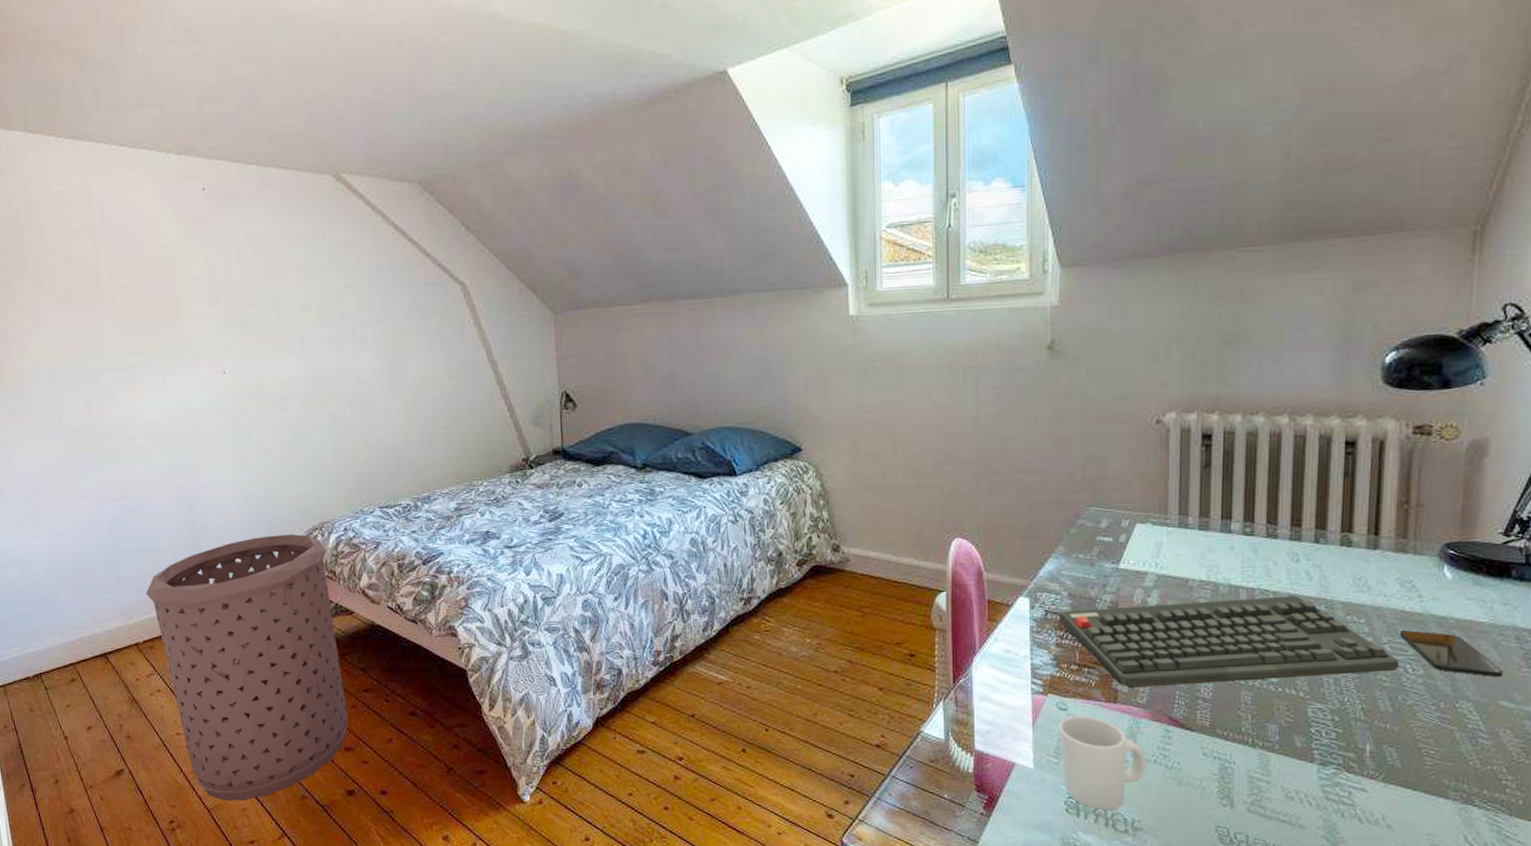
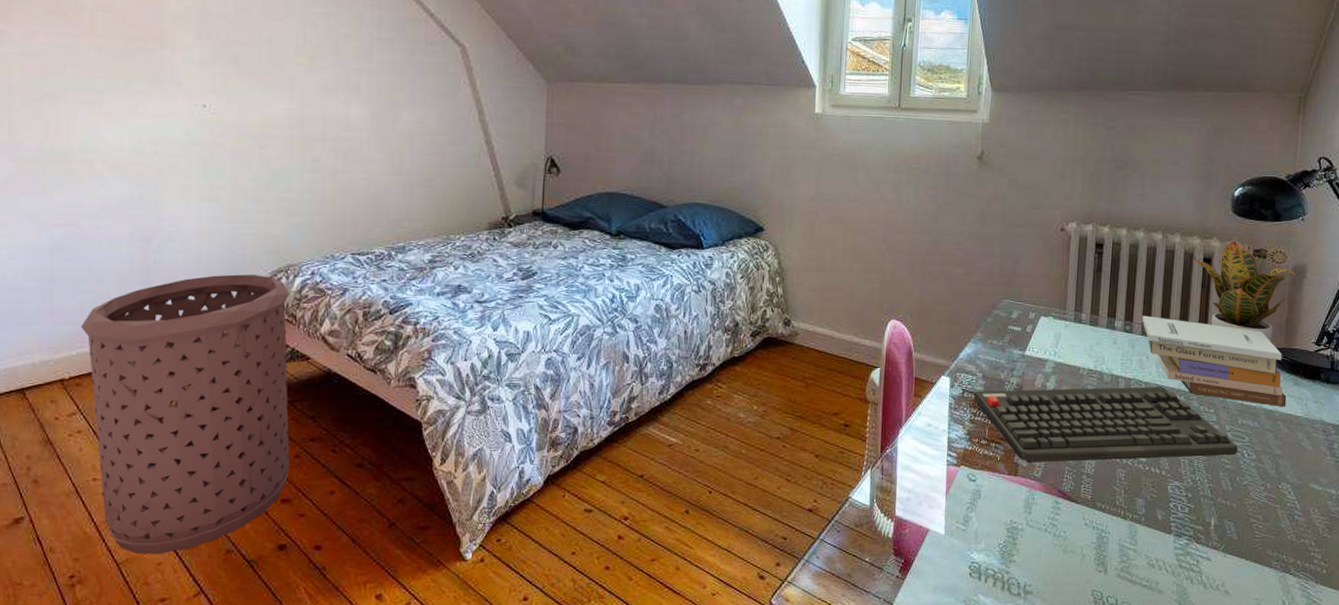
mug: present [1058,715,1146,810] -> none [967,486,1039,574]
books: none [1265,514,1464,613] -> present [1141,315,1287,407]
potted plant: none [1331,417,1476,536] -> present [1193,240,1297,342]
phone: present [1399,629,1503,678] -> none [1238,420,1313,464]

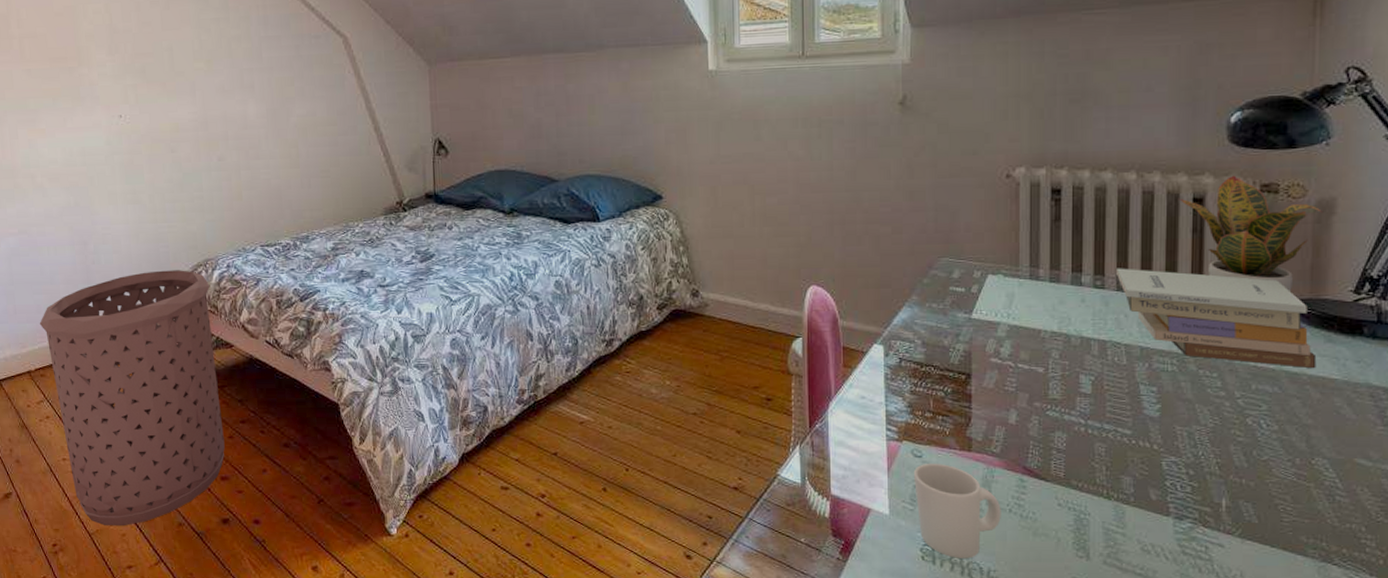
mug: none [967,486,1039,574] -> present [913,463,1001,559]
computer keyboard: present [973,386,1239,464] -> none [912,348,1254,438]

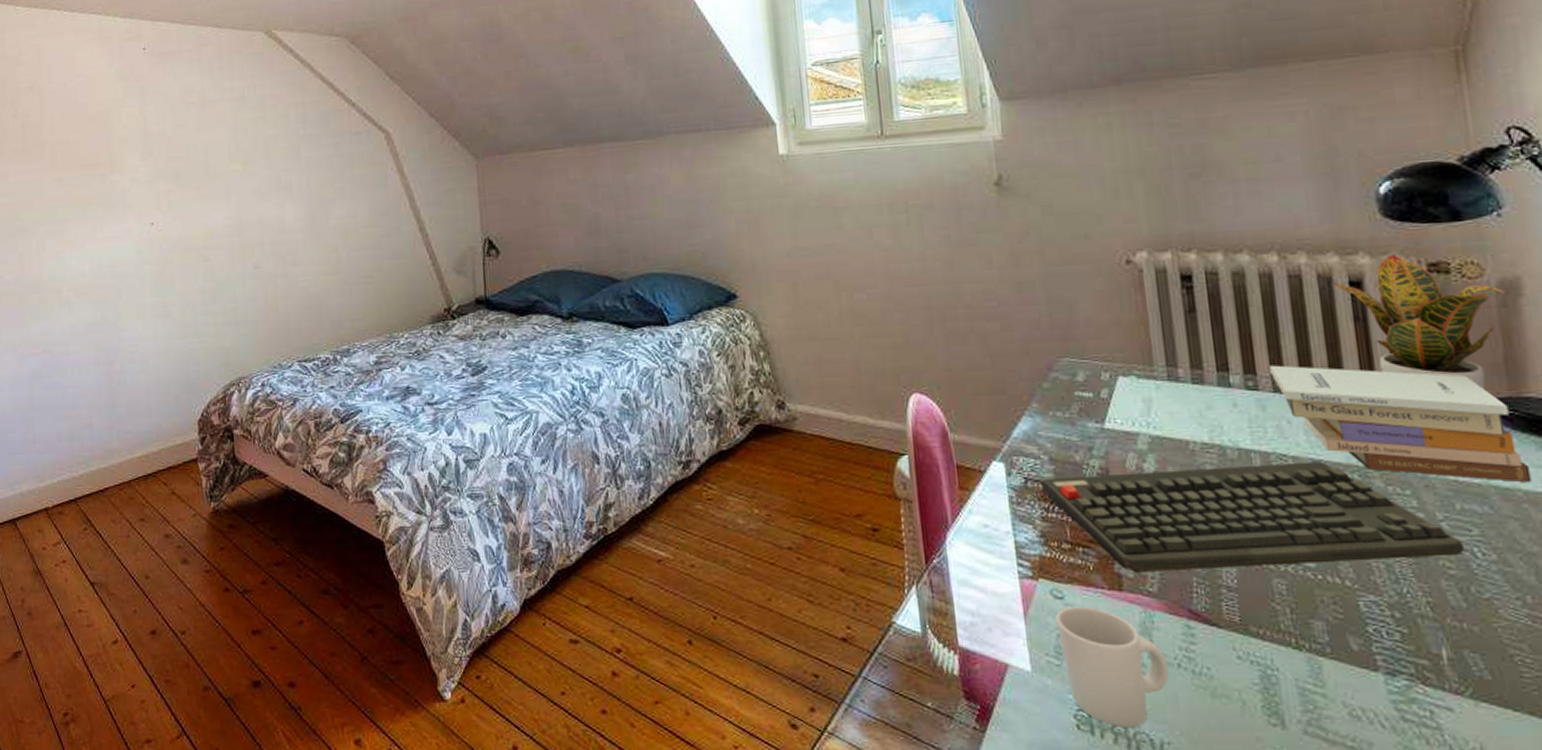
laundry basket: present [39,270,225,526] -> none [59,390,257,691]
computer keyboard: none [912,348,1254,438] -> present [1040,461,1466,574]

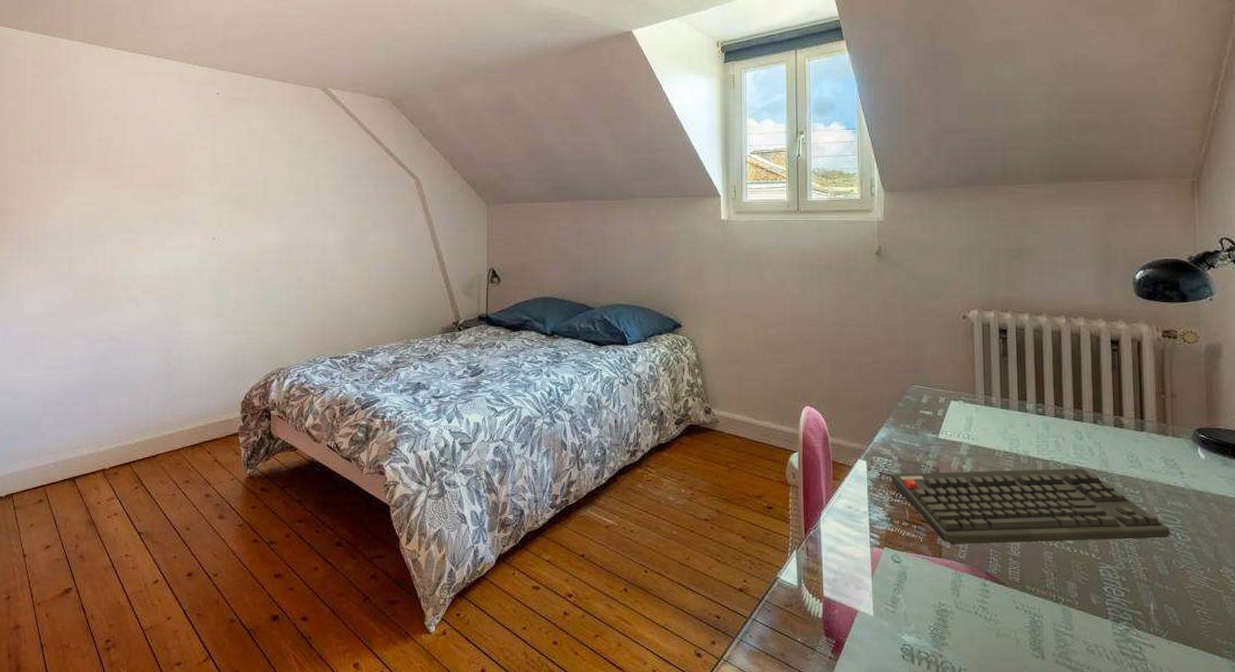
mug: present [1055,605,1169,727] -> none [893,568,969,658]
books: present [1268,365,1532,483] -> none [1053,398,1217,488]
potted plant: present [1332,253,1508,390] -> none [1100,322,1212,422]

